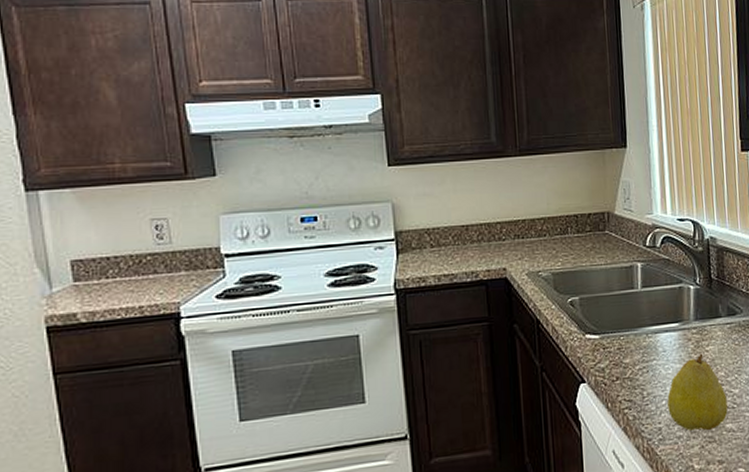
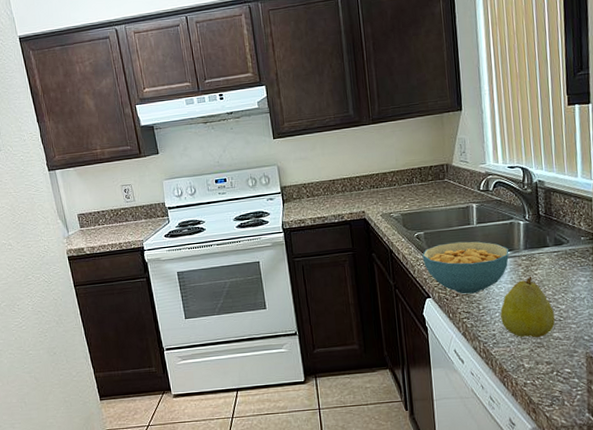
cereal bowl: none [576,309,678,378] -> present [422,241,509,294]

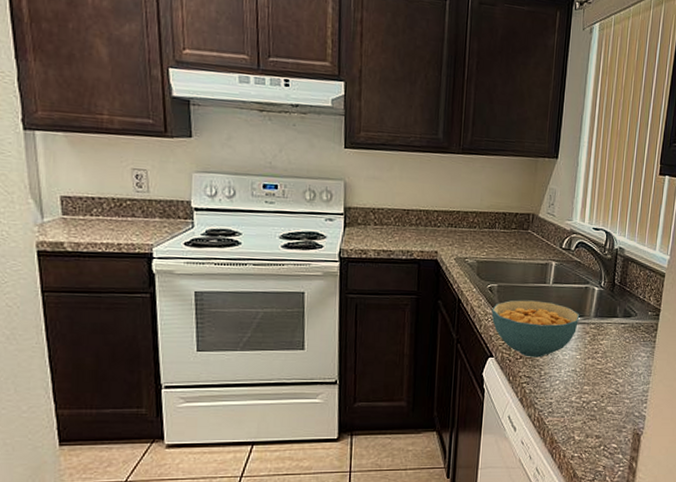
fruit: present [500,276,555,338] -> none [560,345,612,410]

